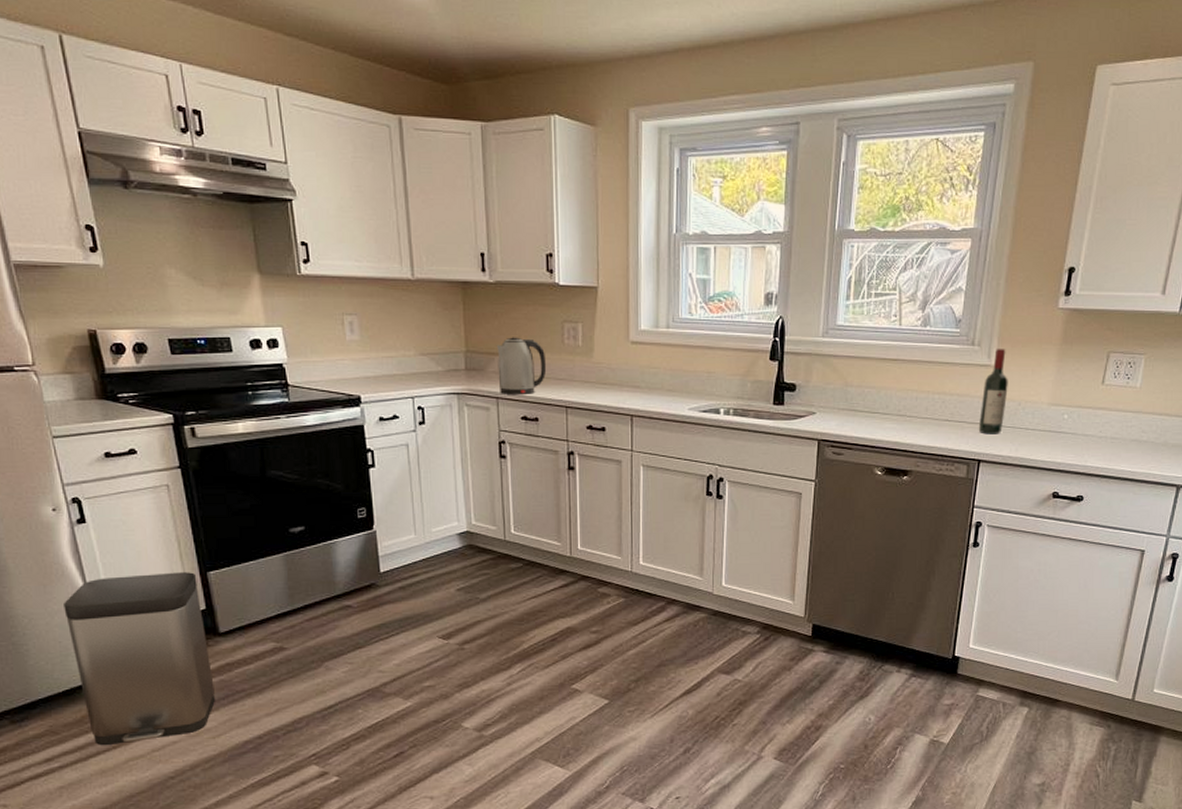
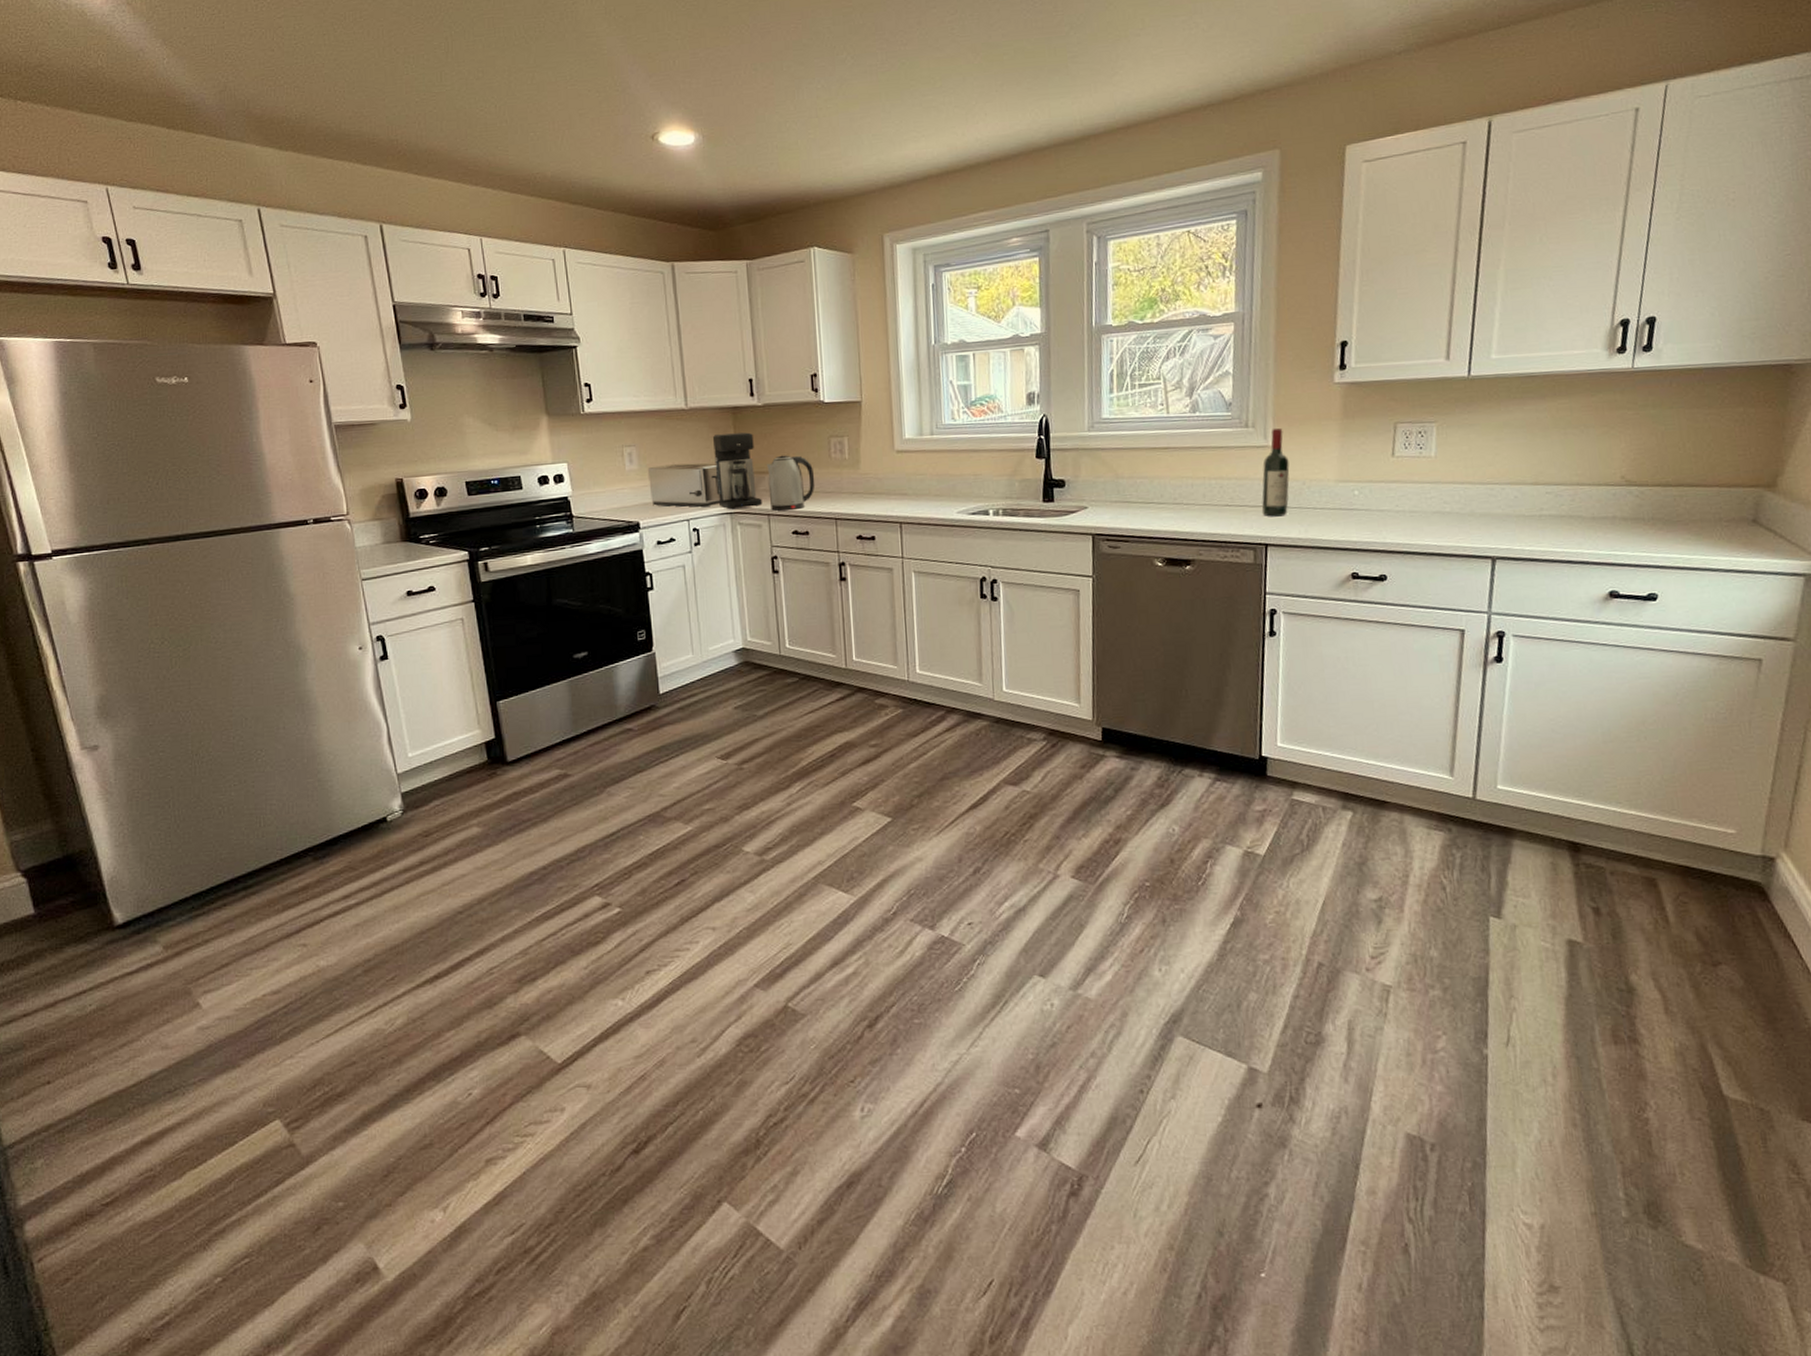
pedal bin: present [64,572,215,745] -> none [366,702,502,880]
toaster: none [369,336,448,386] -> present [647,463,721,508]
coffee maker: none [440,310,491,390] -> present [712,432,763,510]

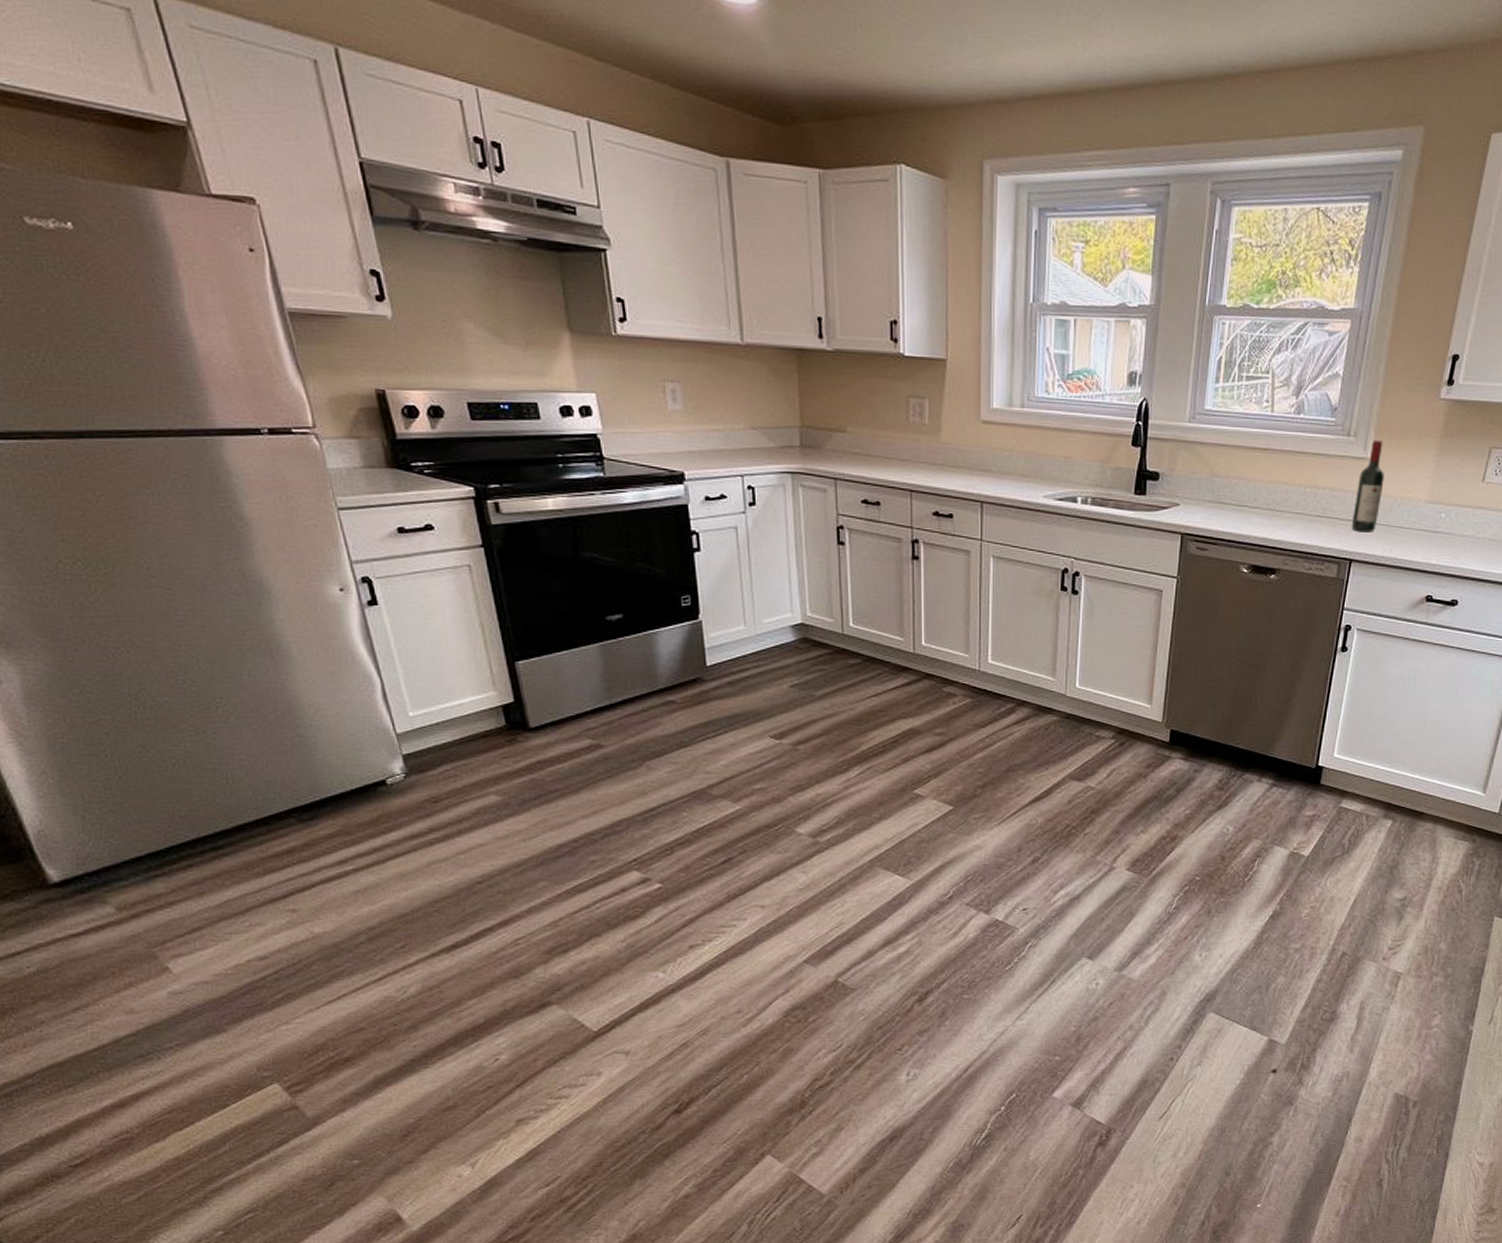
toaster: present [647,463,721,508] -> none [694,407,781,463]
coffee maker: present [712,432,763,510] -> none [772,379,829,469]
kettle: present [767,455,815,511] -> none [835,412,890,477]

